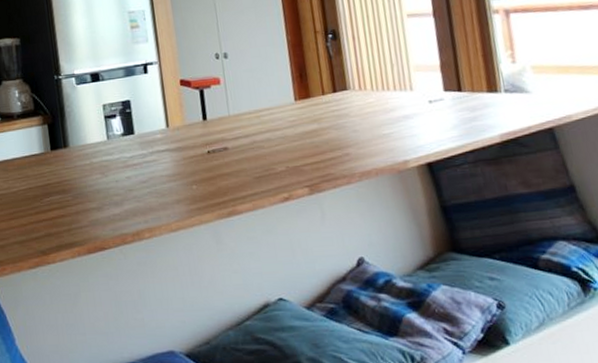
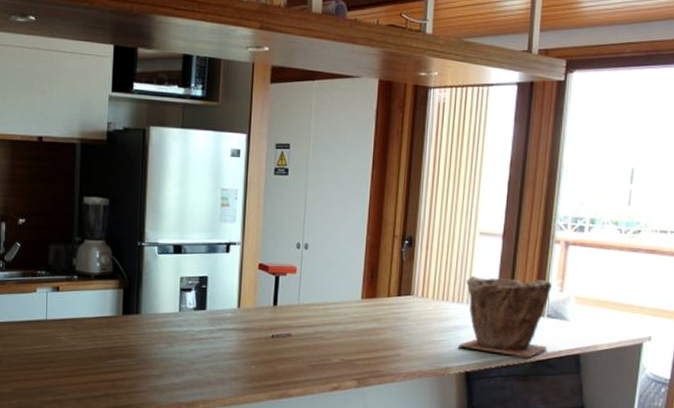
plant pot: none [404,54,514,139] -> present [458,276,552,358]

